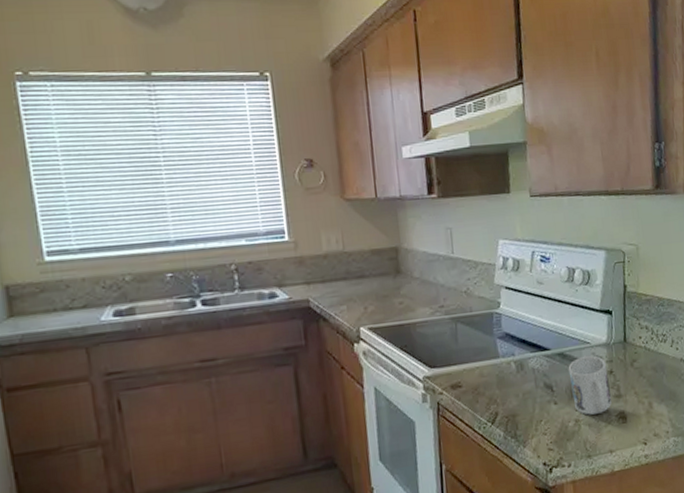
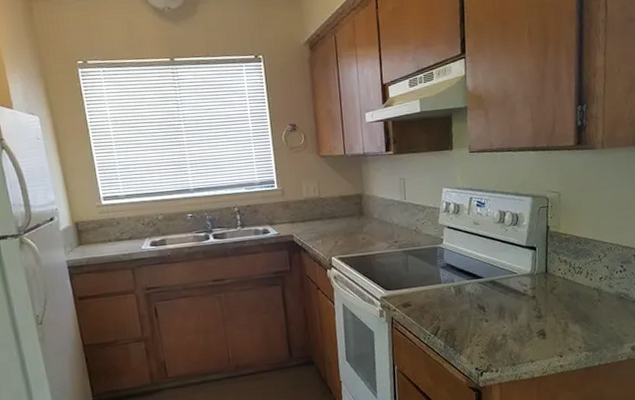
mug: present [568,356,612,415] -> none [498,283,533,332]

